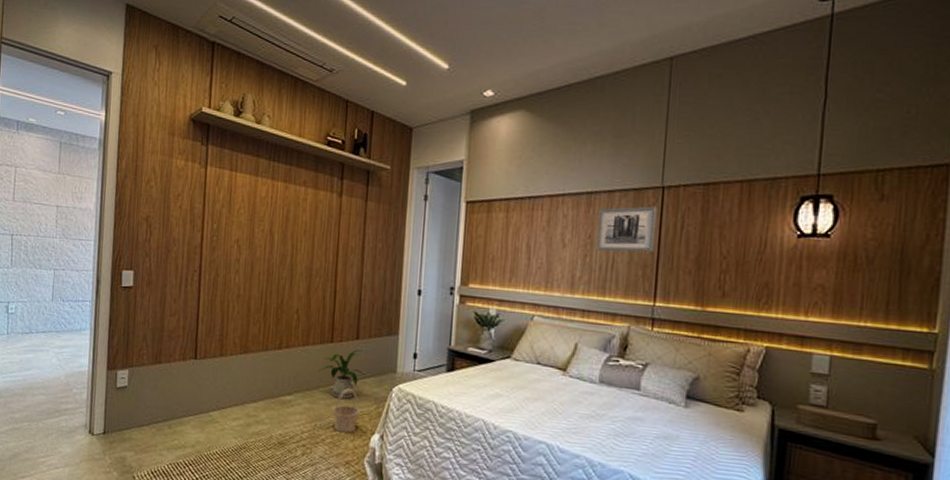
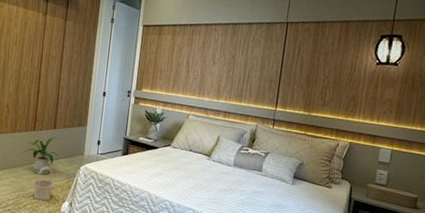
wall art: present [596,206,658,252] -> none [237,36,283,71]

